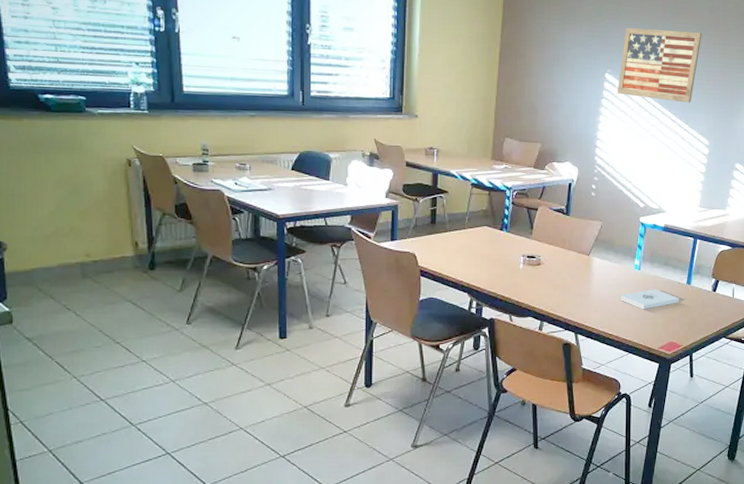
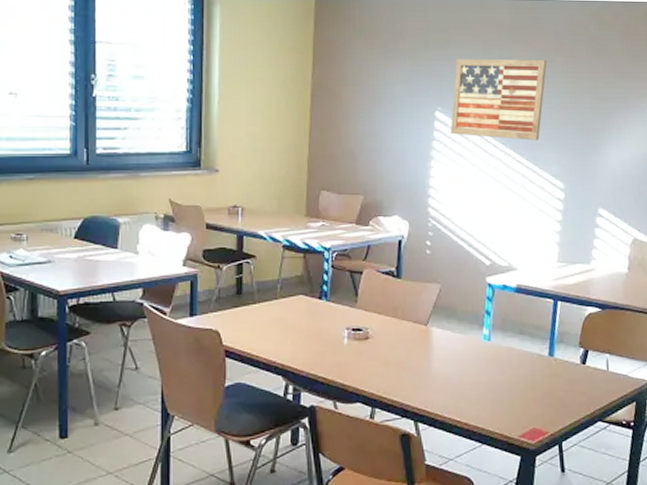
notepad: present [620,289,680,310] -> none [468,363,541,390]

